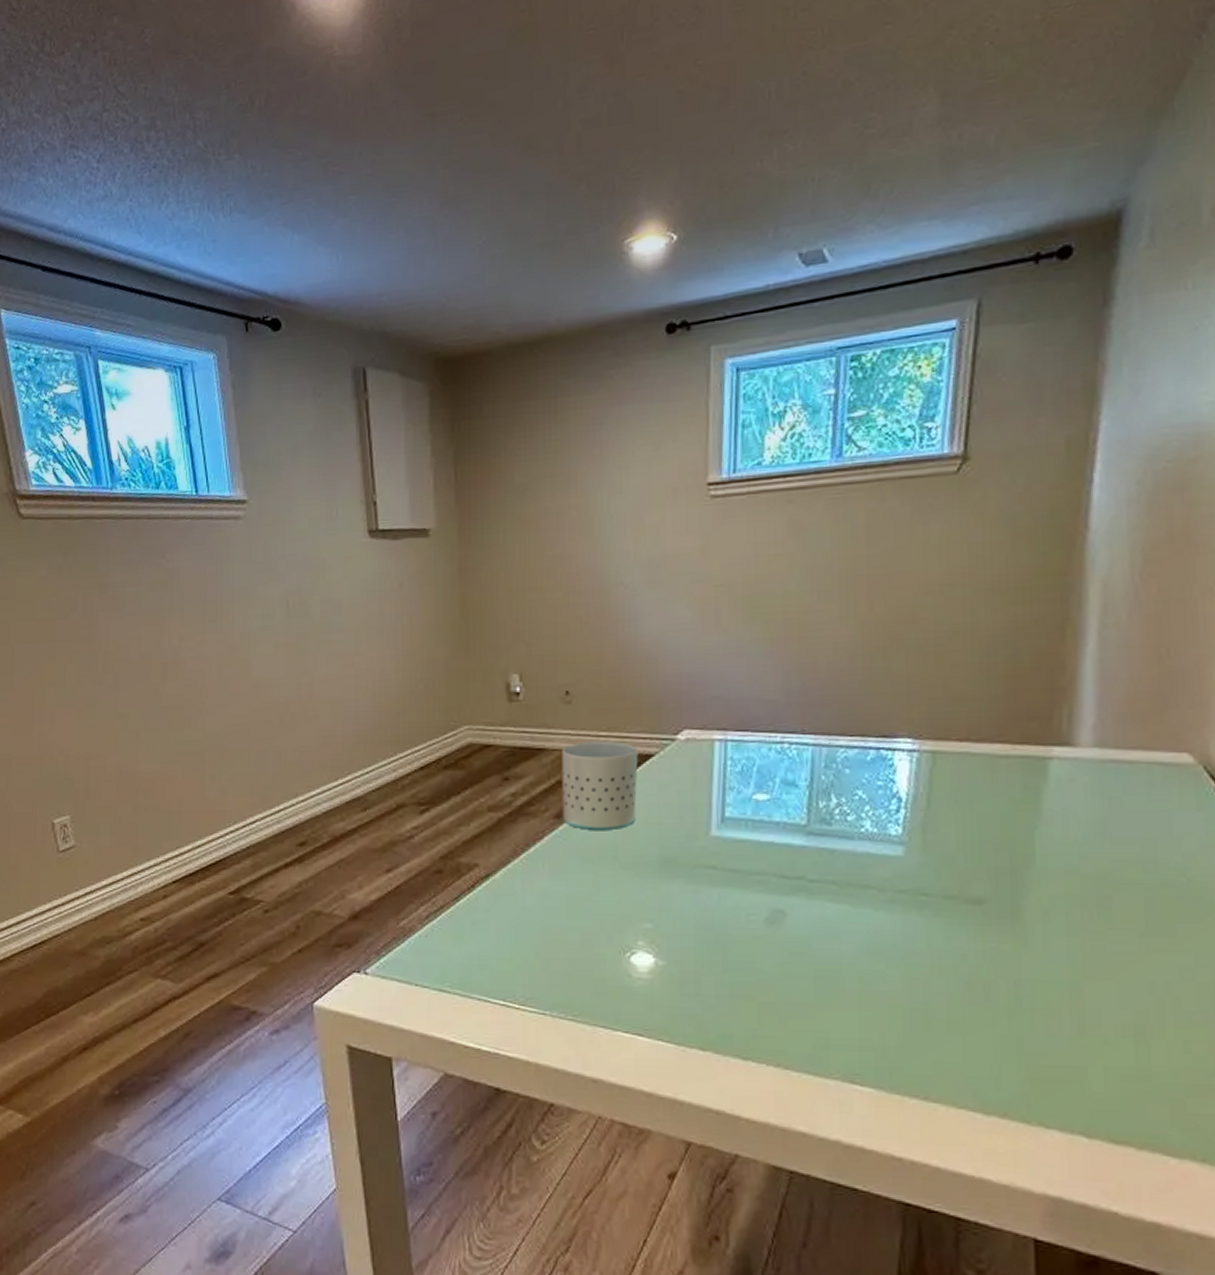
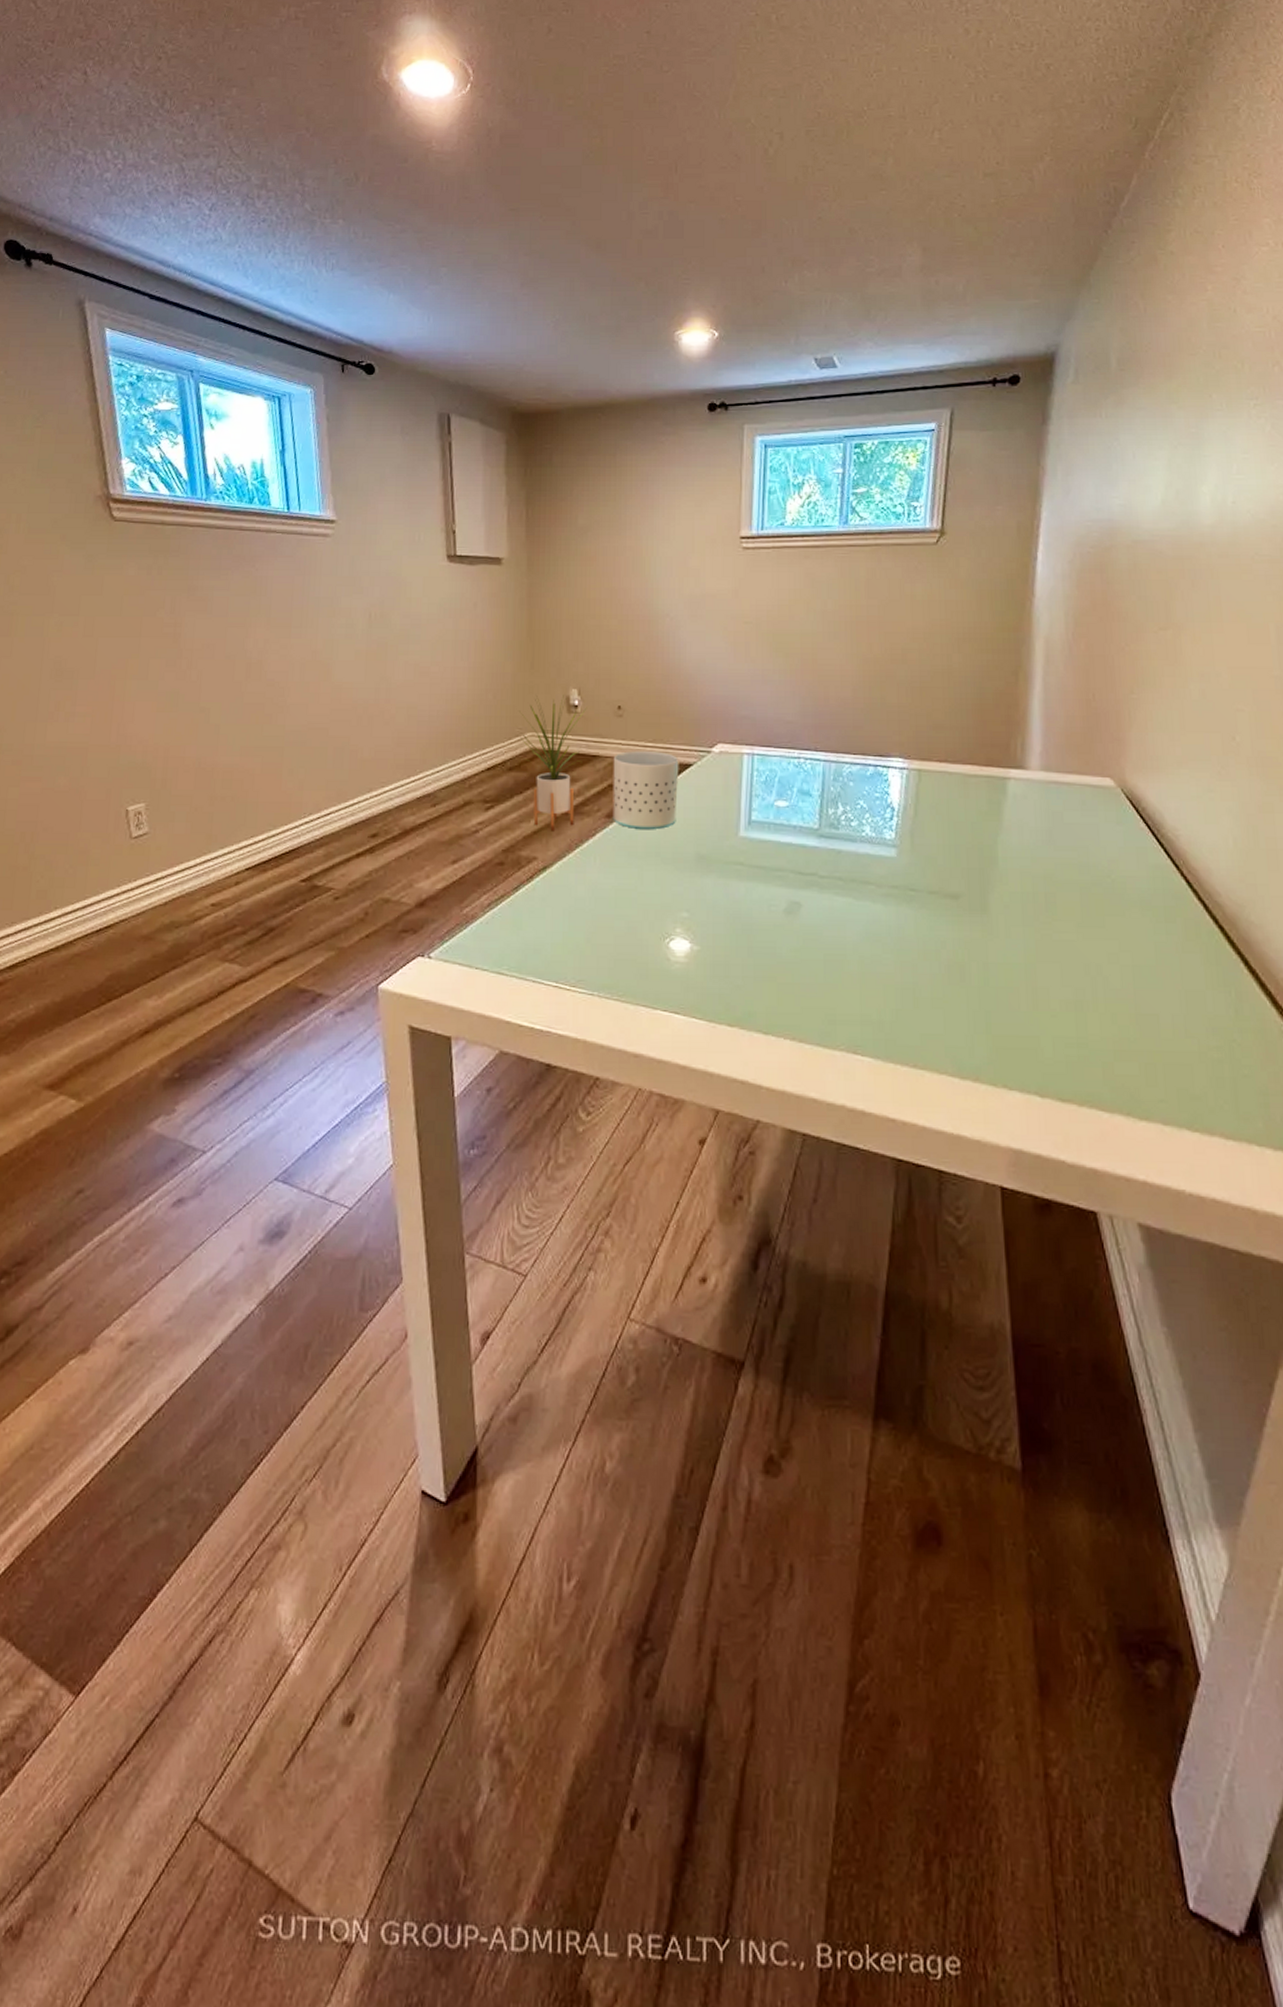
house plant: none [453,681,531,835] -> present [518,694,587,832]

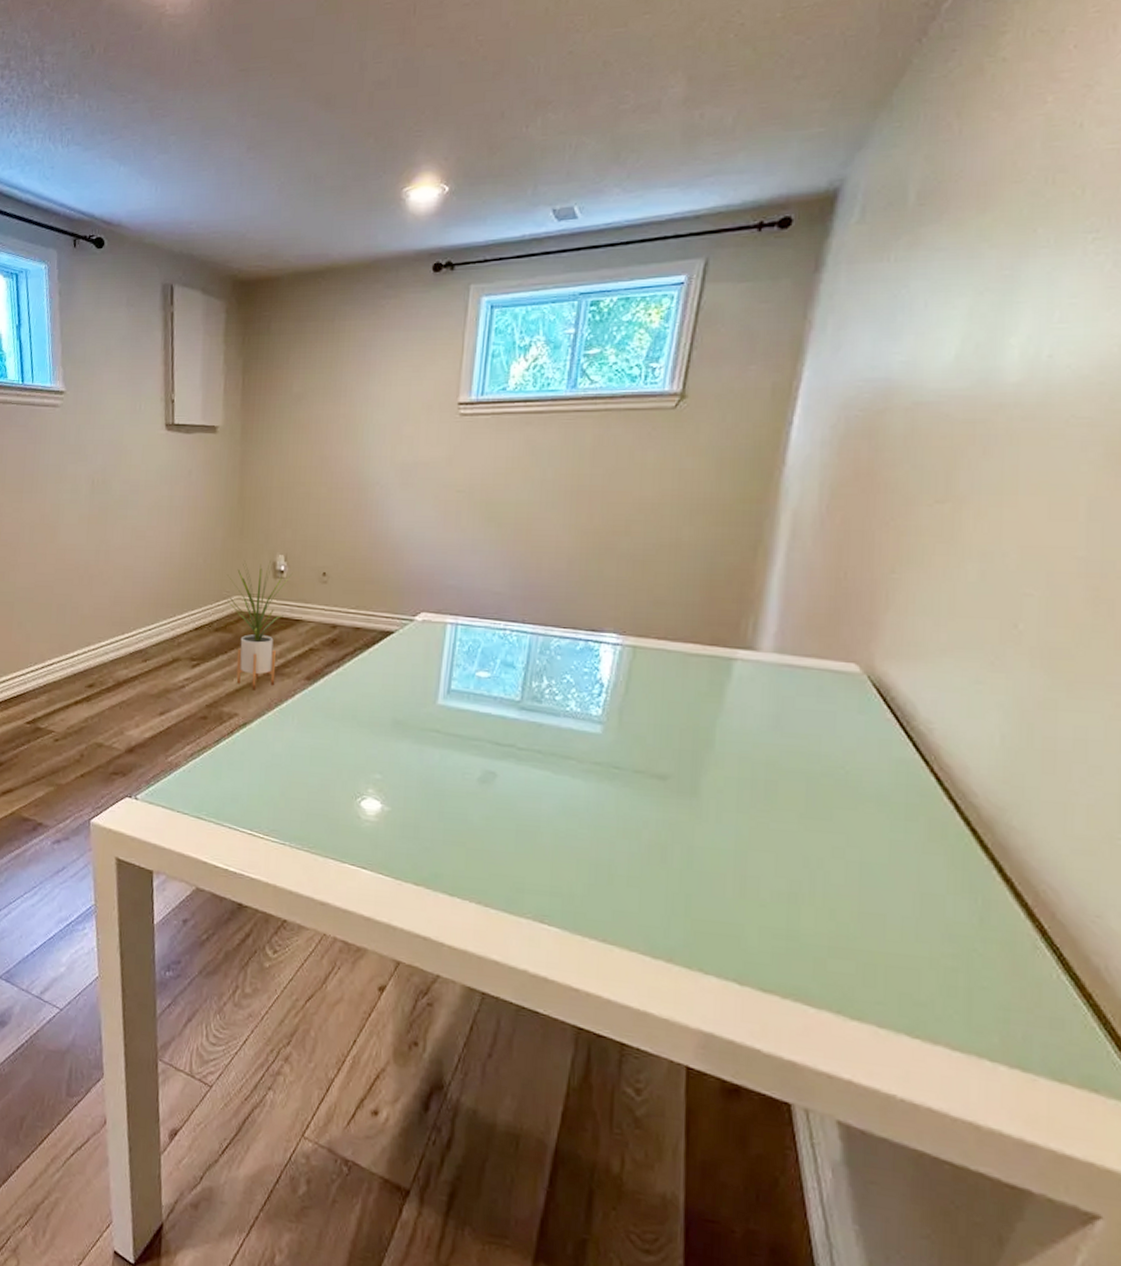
mug: present [613,751,679,829] -> none [312,617,381,693]

